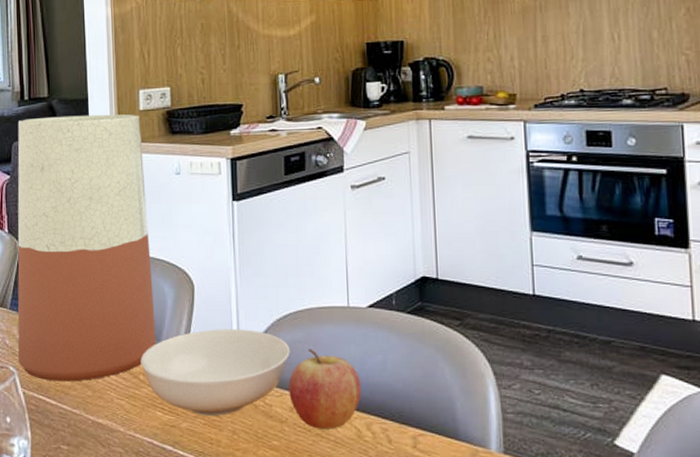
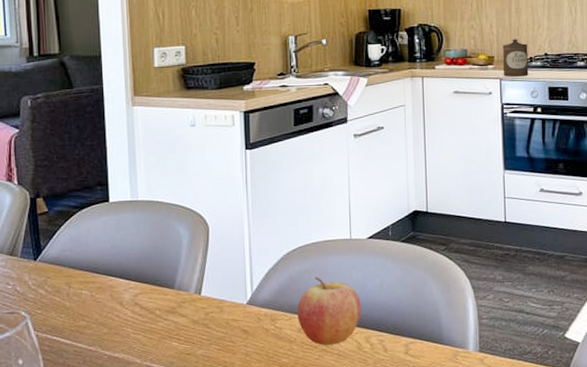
vase: present [17,114,156,382] -> none [26,70,172,322]
bowl: present [140,329,290,416] -> none [156,263,299,342]
canister: none [526,72,560,120] -> present [502,39,529,78]

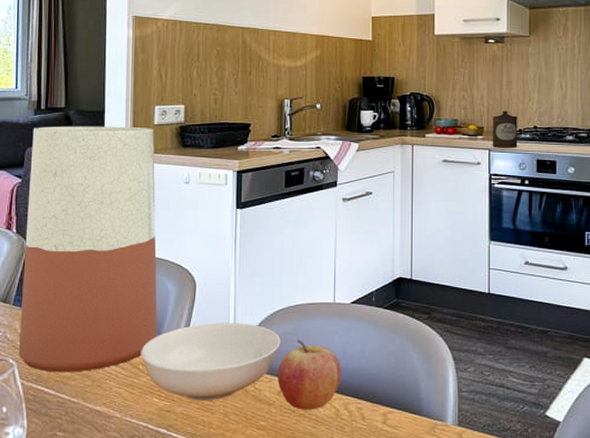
vase: none [26,70,172,322] -> present [18,126,157,372]
bowl: none [156,263,299,342] -> present [141,323,281,400]

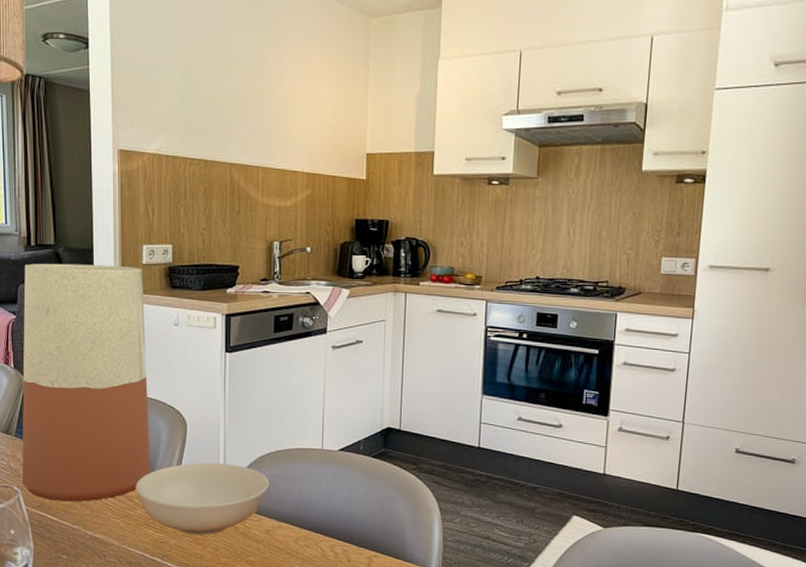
fruit: present [277,340,341,410] -> none [266,483,328,549]
canister: present [492,111,518,149] -> none [490,259,519,301]

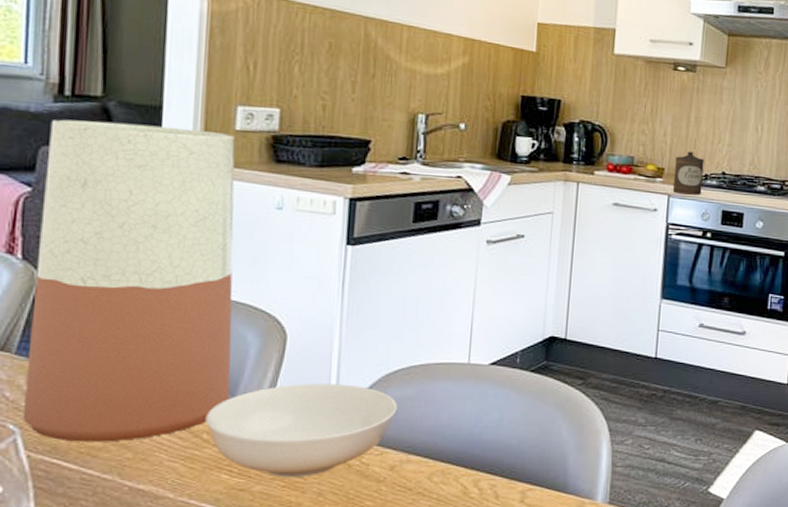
canister: none [490,259,519,301] -> present [672,151,704,196]

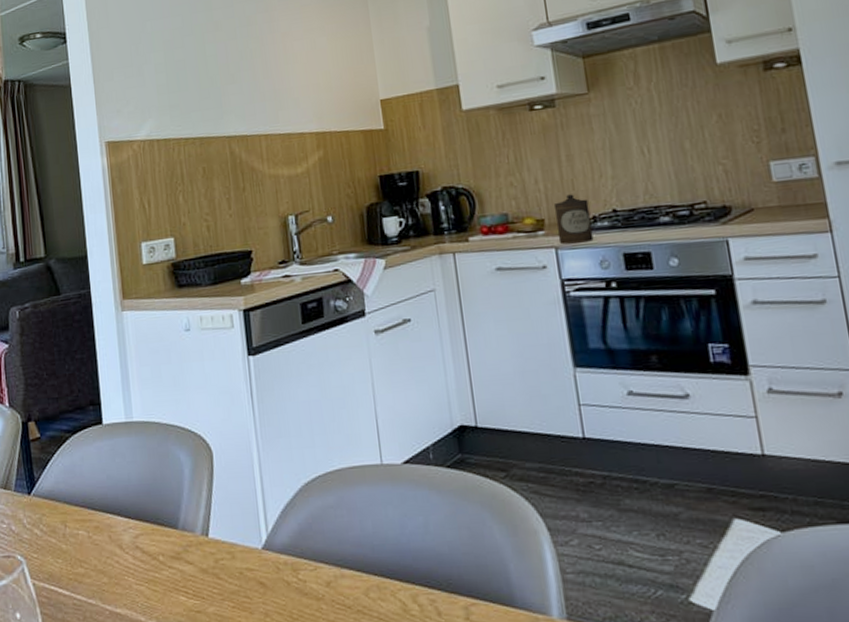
vase: present [22,119,236,442] -> none [14,269,175,569]
bowl: present [205,383,398,477] -> none [159,497,322,597]

